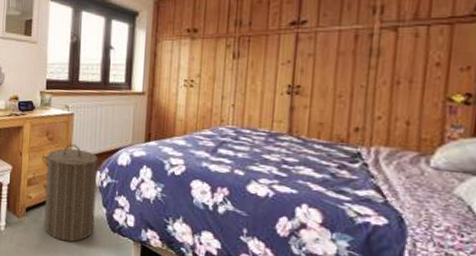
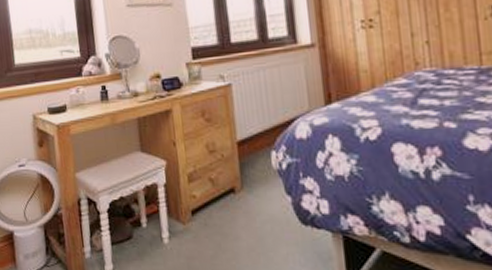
laundry hamper: present [42,144,105,242] -> none [201,122,280,246]

